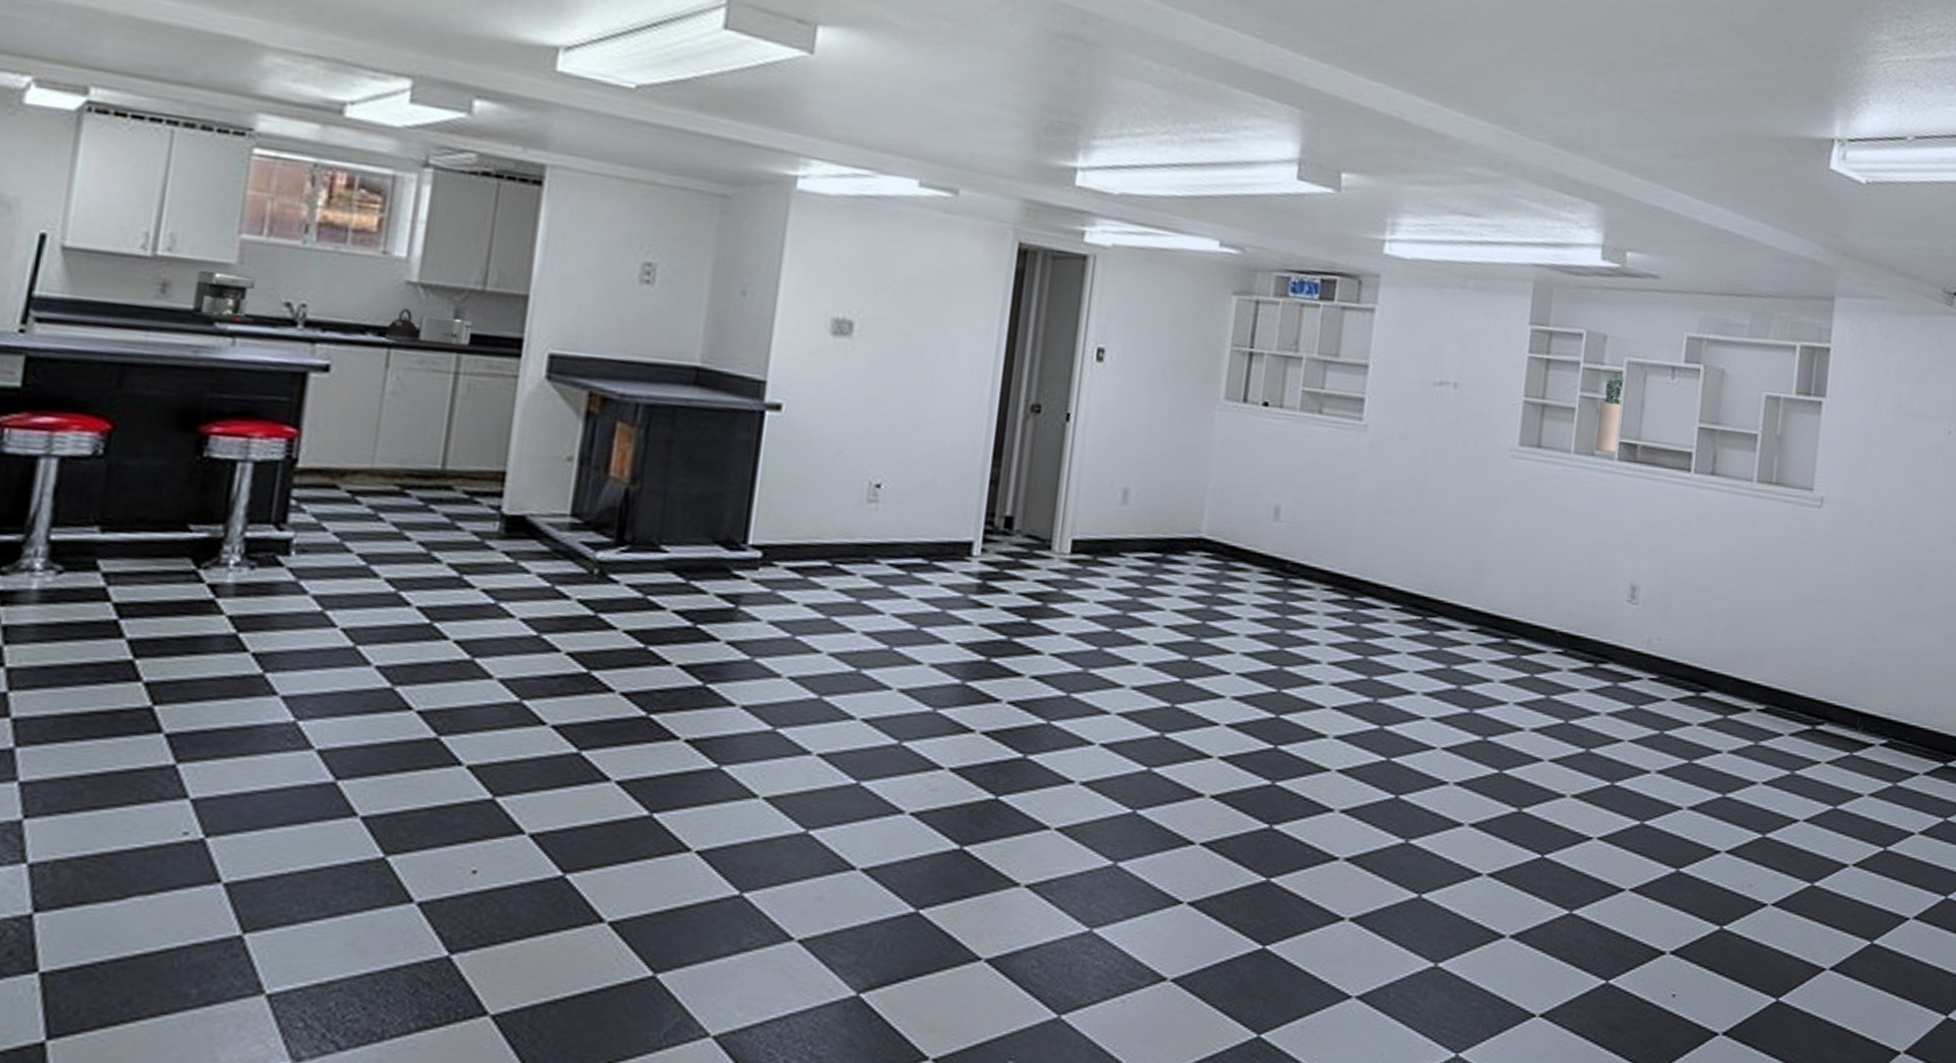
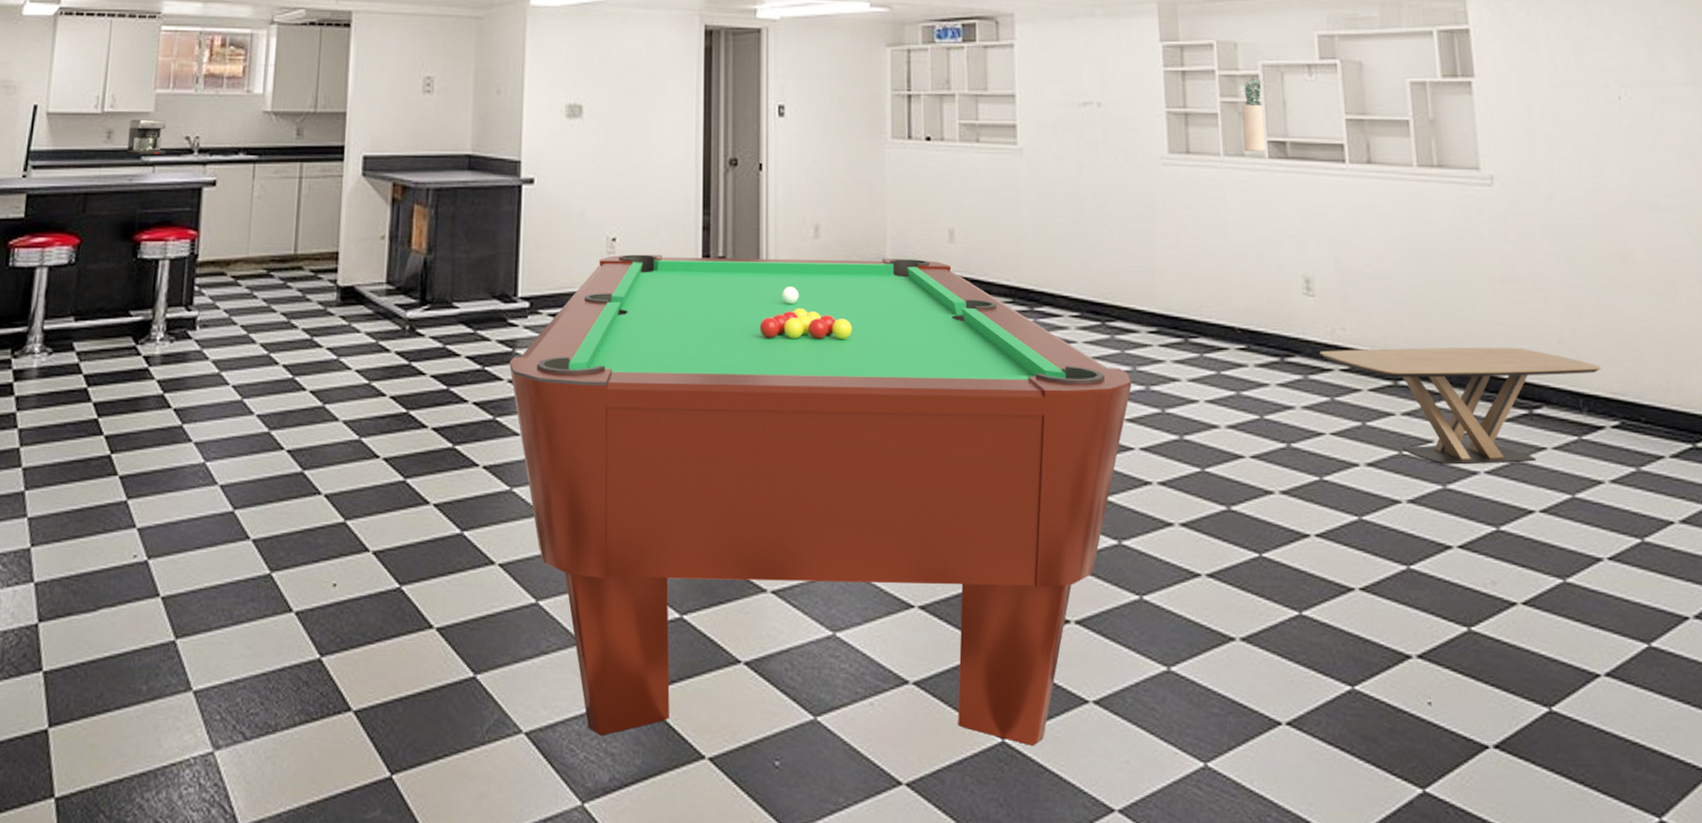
kettle: present [385,307,419,343] -> none [251,131,274,157]
toaster: present [416,314,474,348] -> none [272,135,310,159]
pool table: none [729,504,1444,1041] -> present [509,254,1132,747]
coffee table: none [1632,659,1882,775] -> present [1320,347,1601,465]

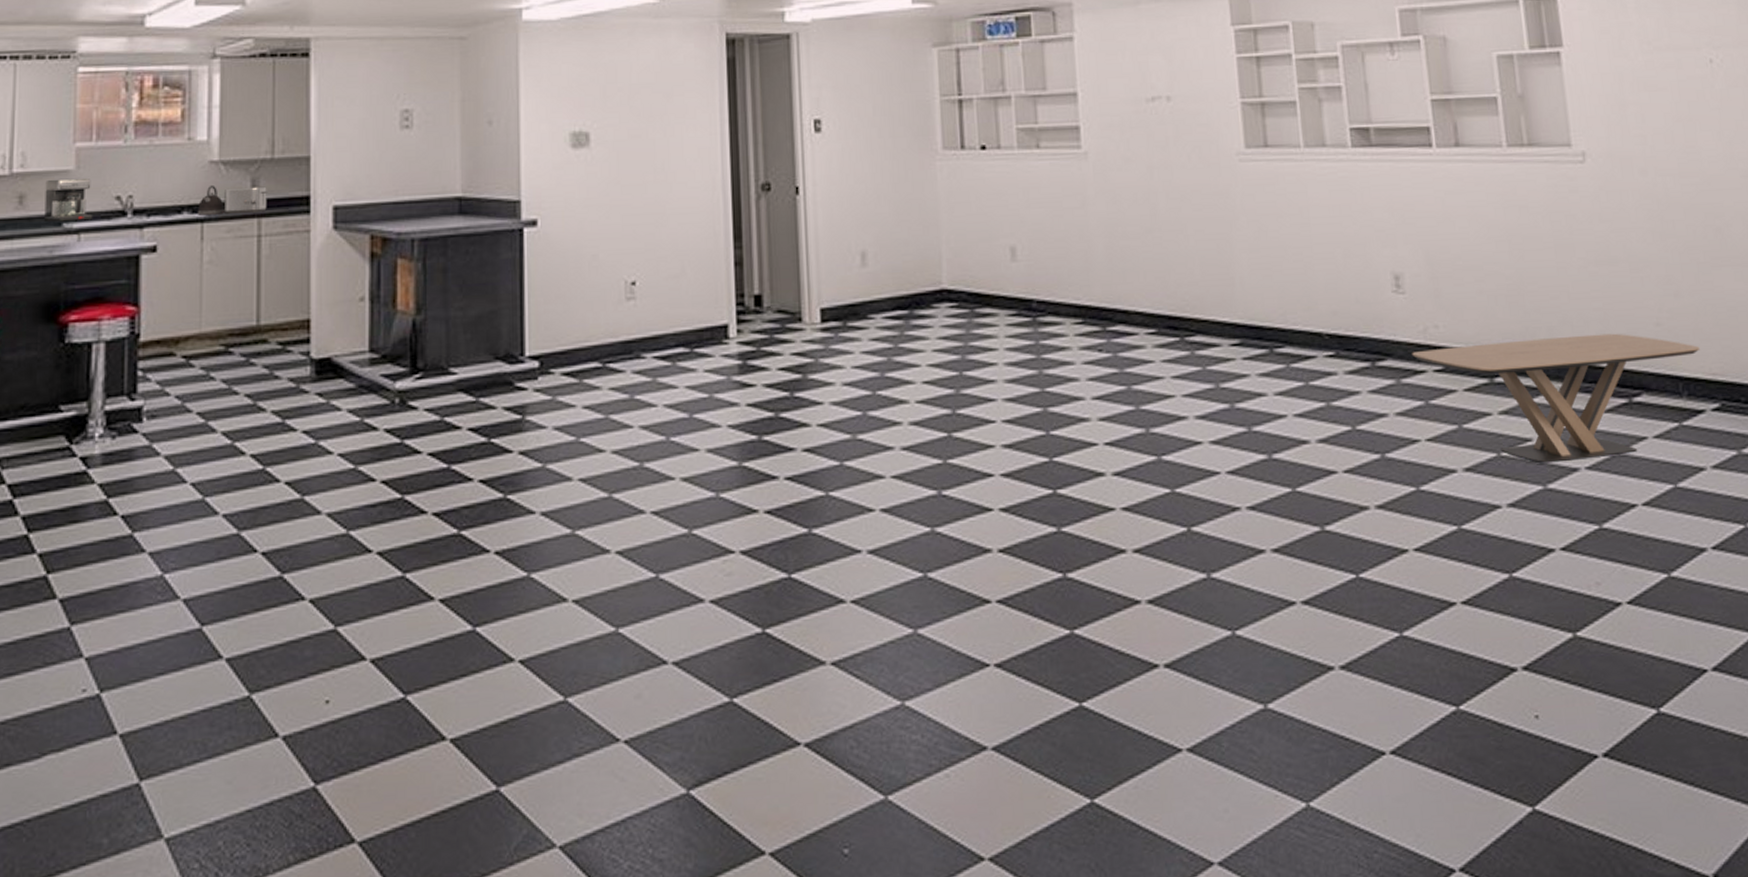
kettle: none [251,131,274,157] -> present [198,184,225,215]
toaster: none [272,135,310,159] -> present [223,186,268,215]
pool table: present [509,254,1132,747] -> none [520,282,1215,841]
vase: present [1241,75,1266,151] -> none [1321,57,1349,141]

